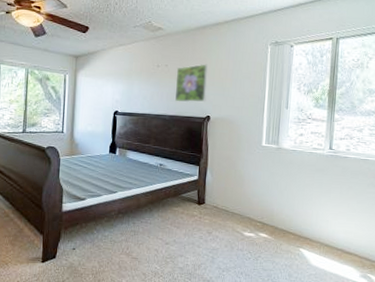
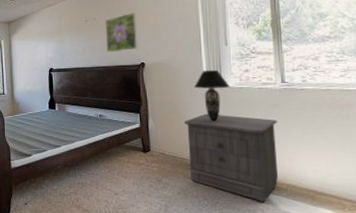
nightstand: none [239,172,321,258] -> present [184,114,278,202]
table lamp: none [252,130,285,181] -> present [193,69,230,122]

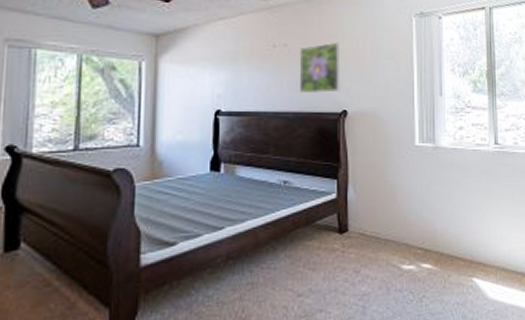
nightstand: present [184,114,278,202] -> none [391,181,489,292]
table lamp: present [193,69,230,122] -> none [403,124,443,191]

